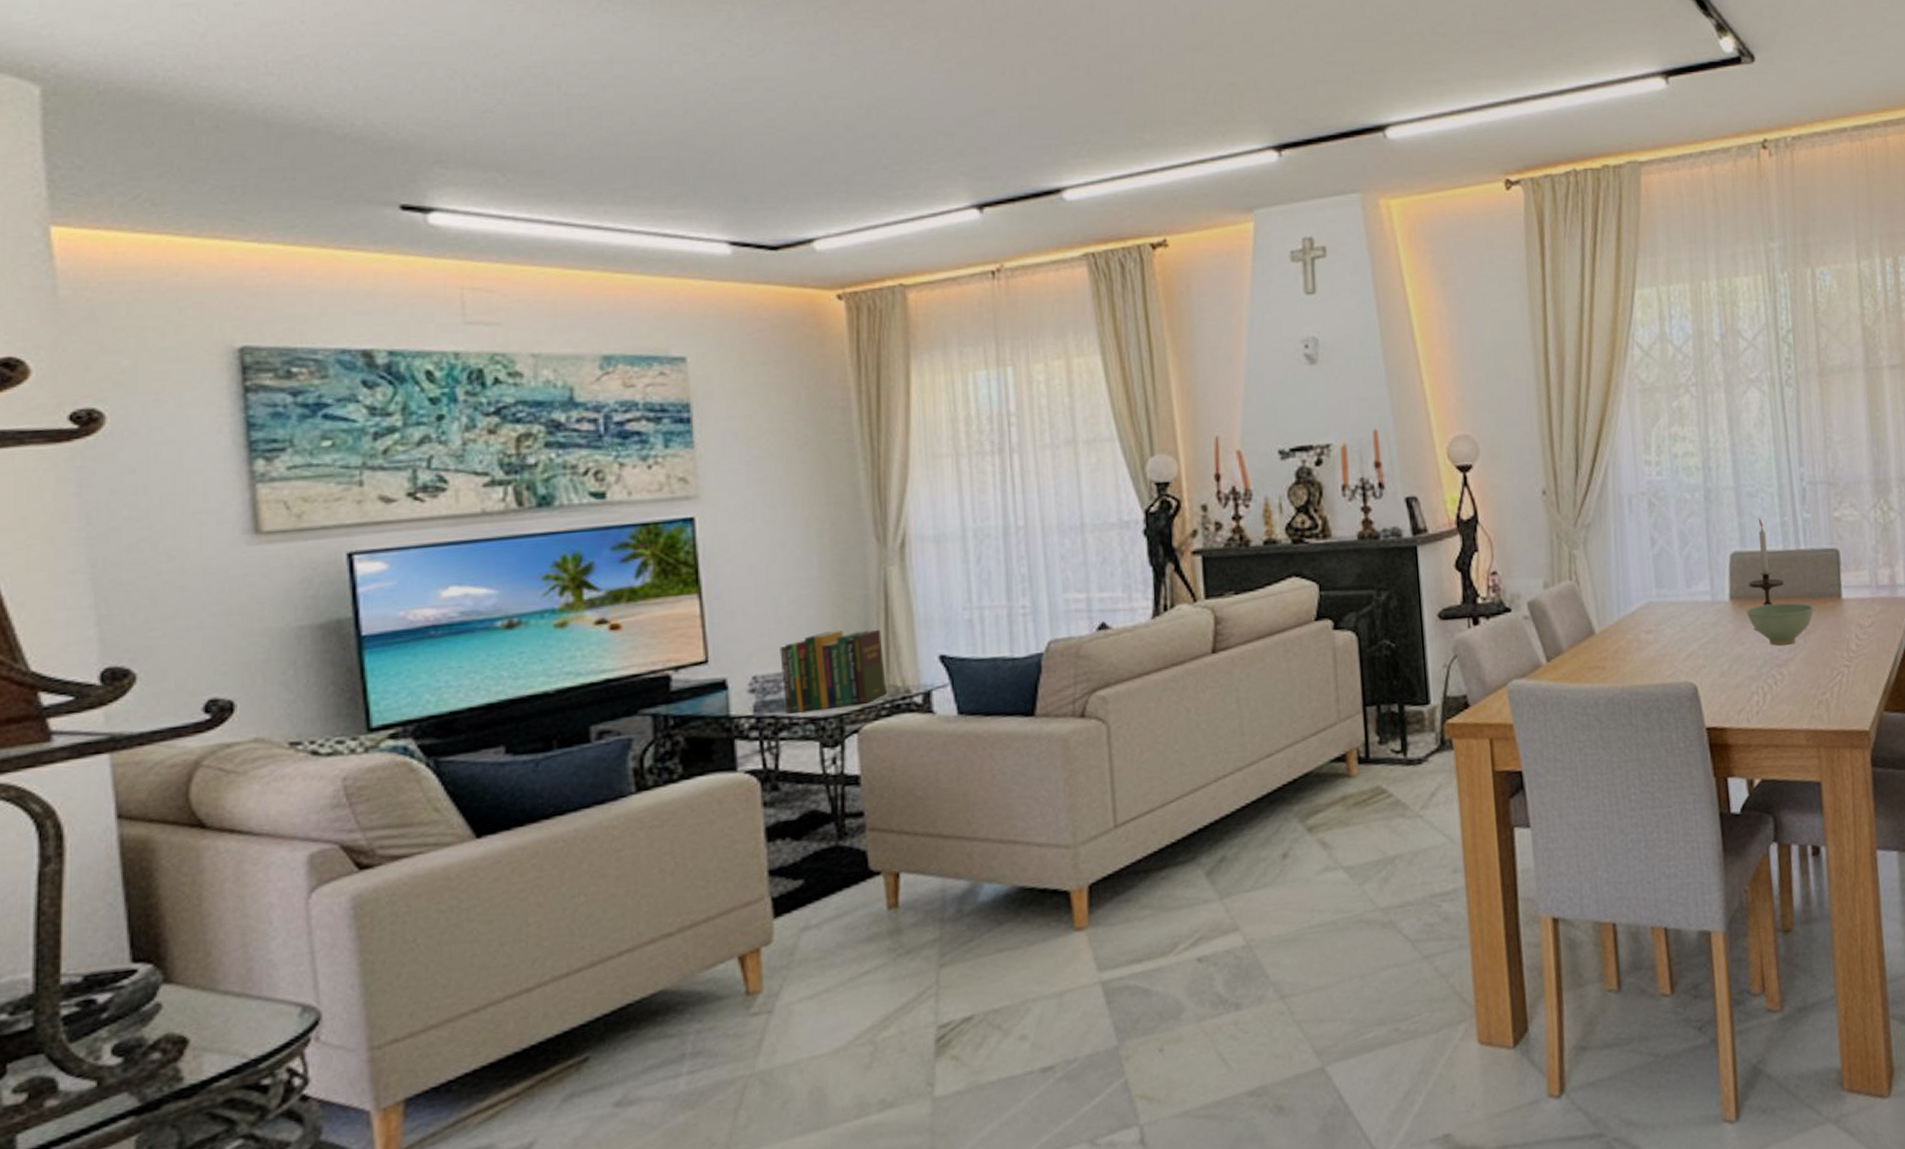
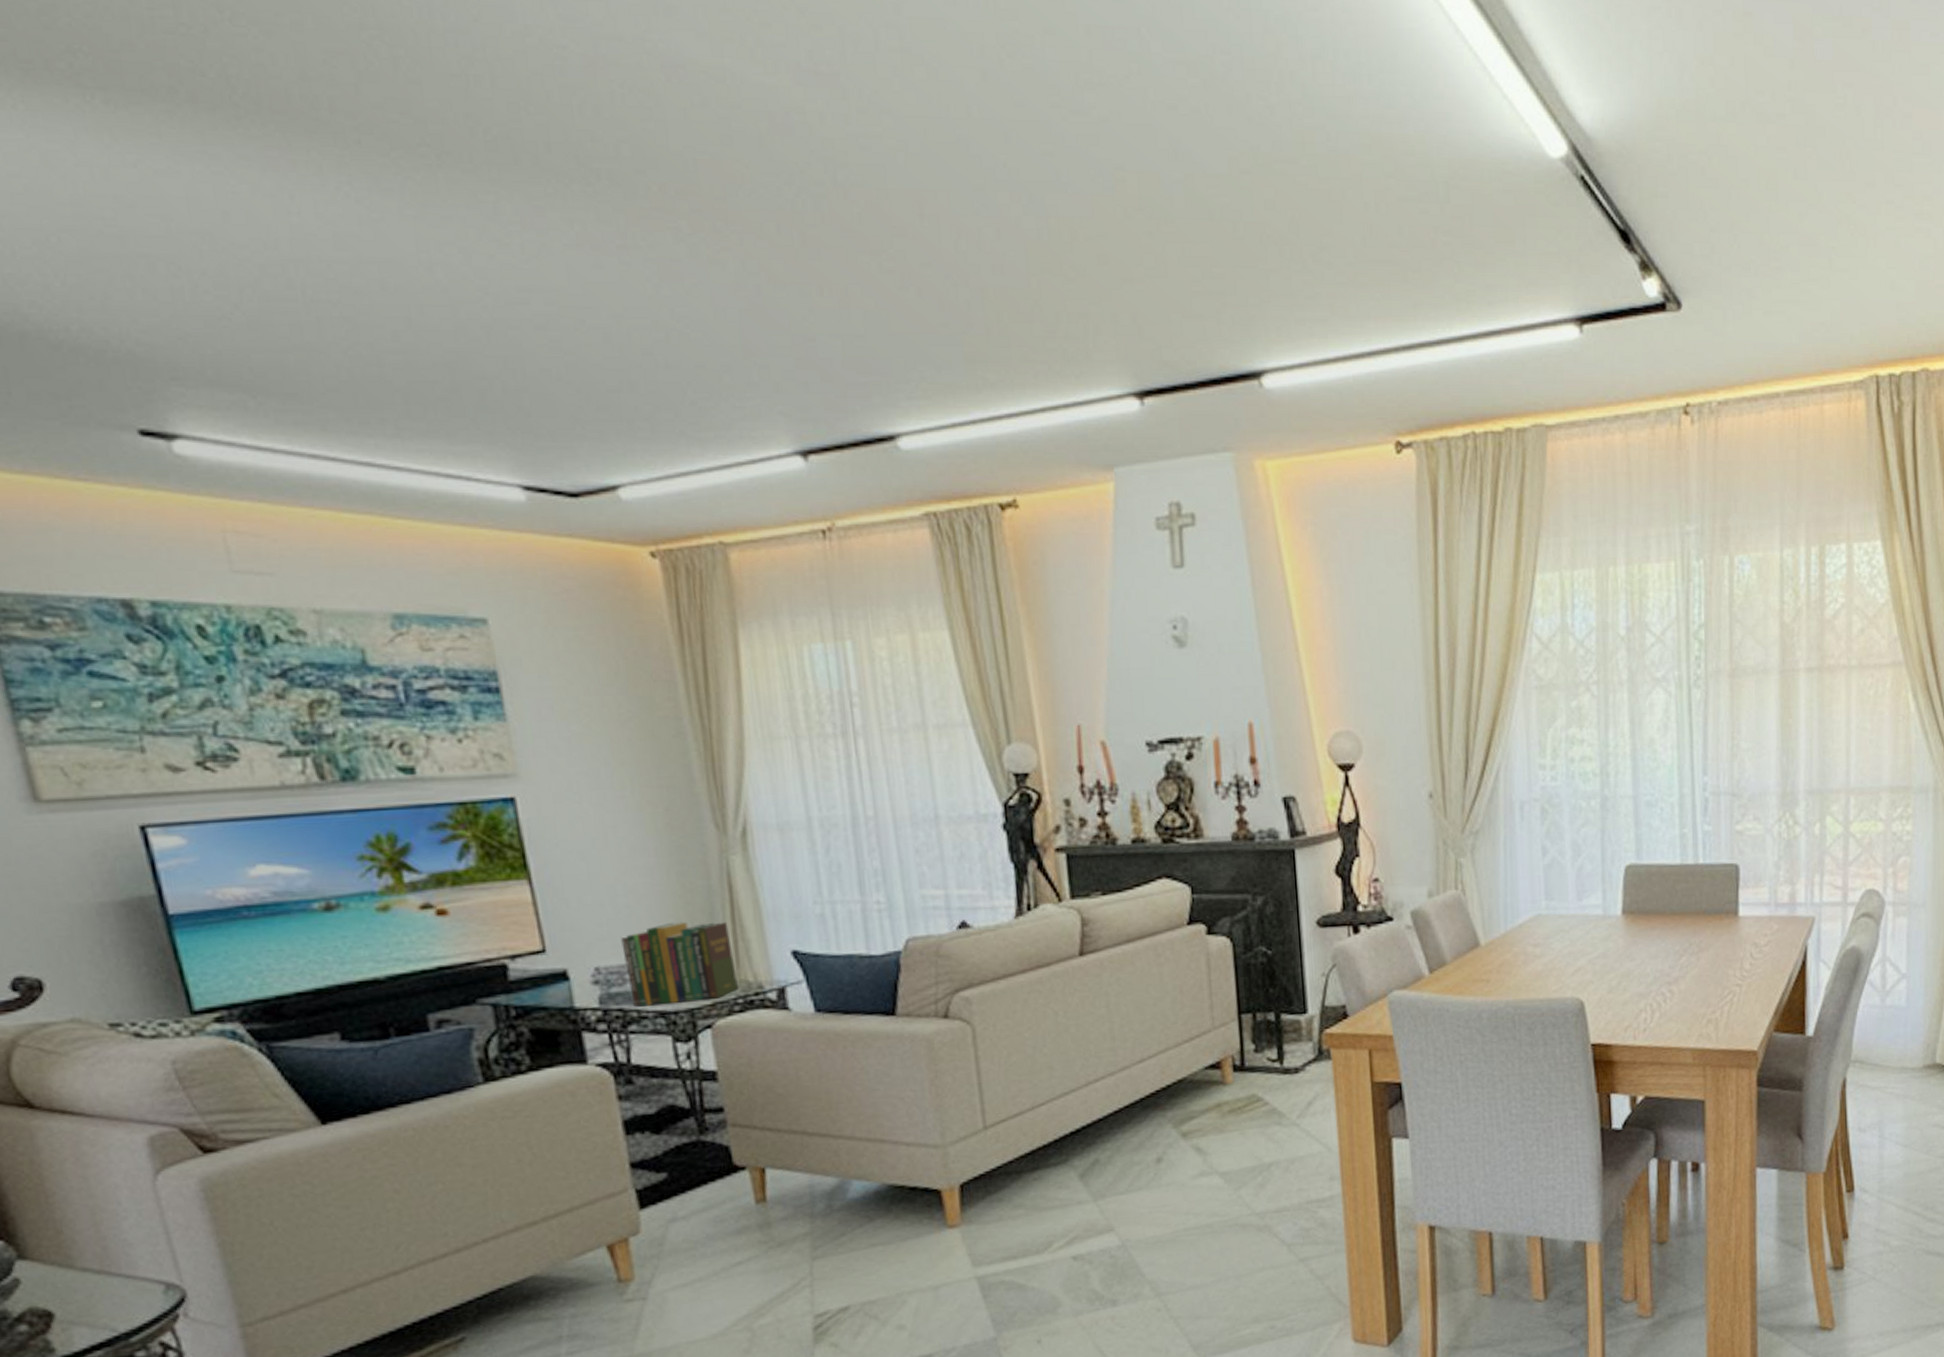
bowl: present [1746,602,1814,645] -> none [1638,919,1709,963]
candlestick: present [1749,517,1784,606] -> none [1643,828,1679,922]

